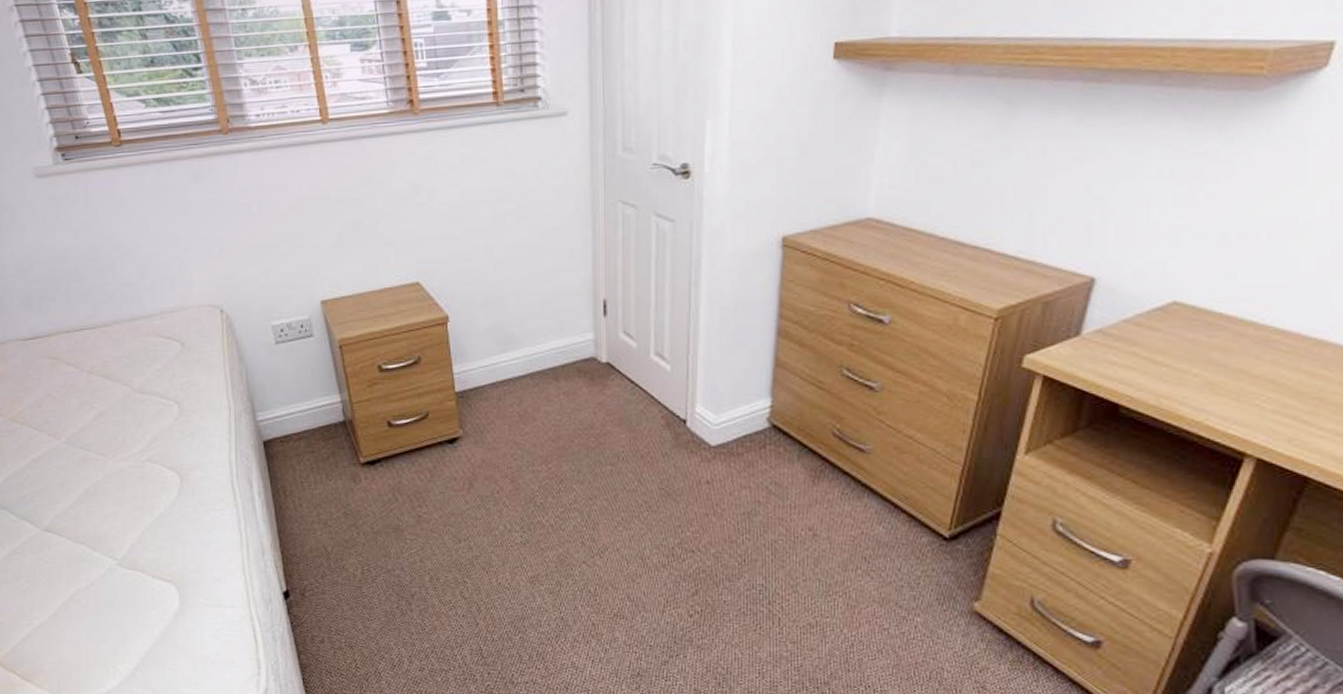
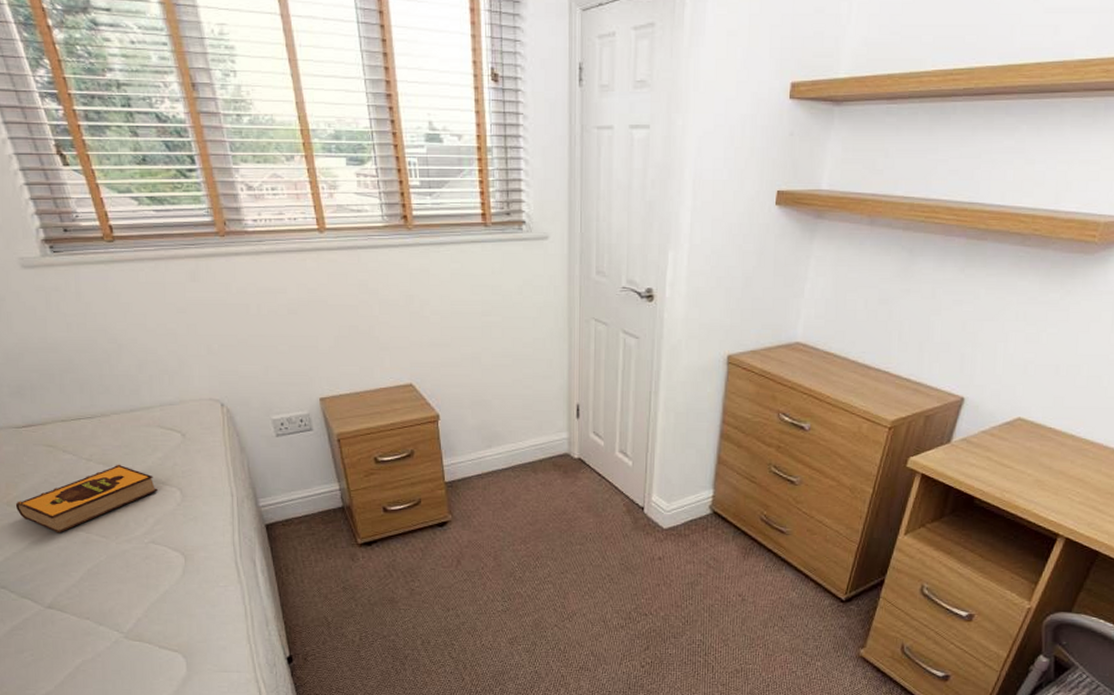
hardback book: none [19,376,155,451] -> present [15,464,158,533]

